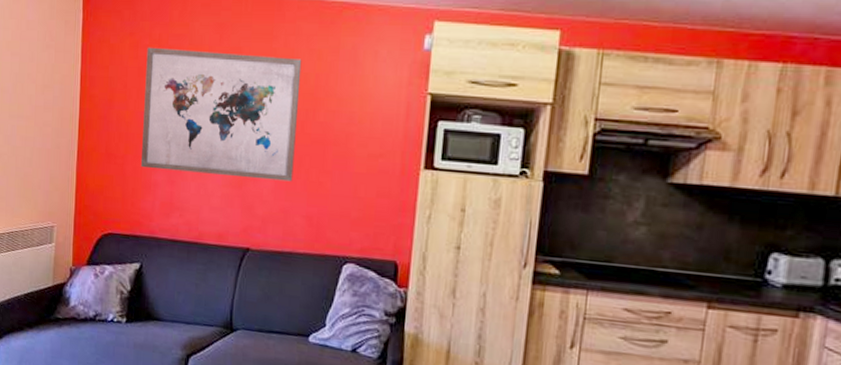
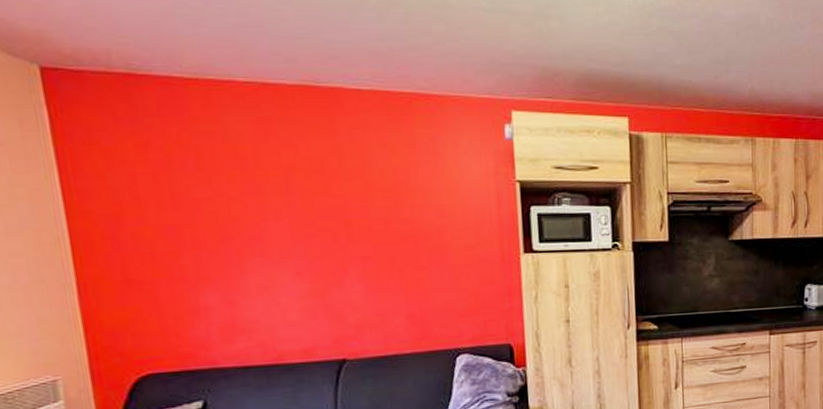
wall art: present [140,47,302,182] -> none [161,148,385,292]

